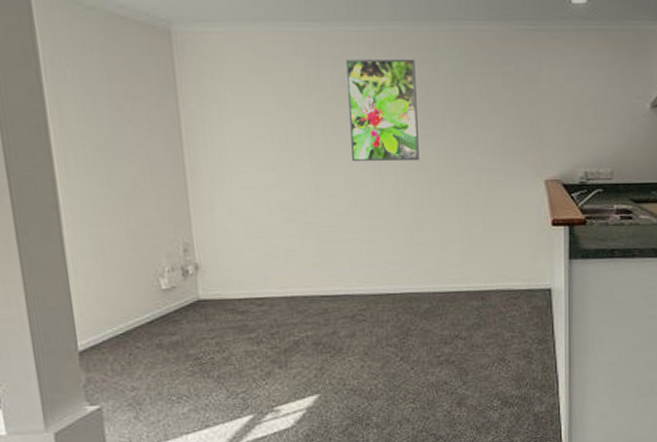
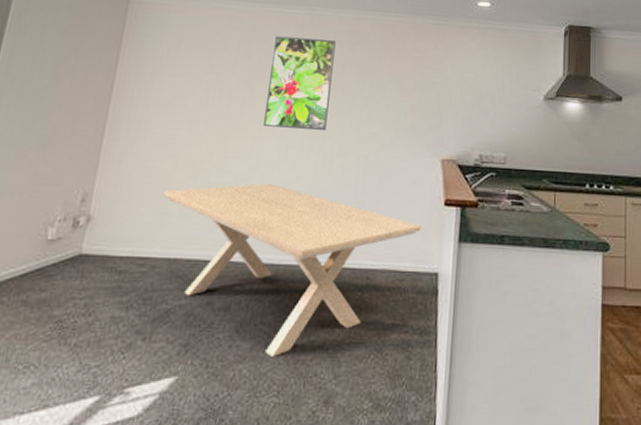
dining table: none [265,218,531,372] -> present [163,183,422,356]

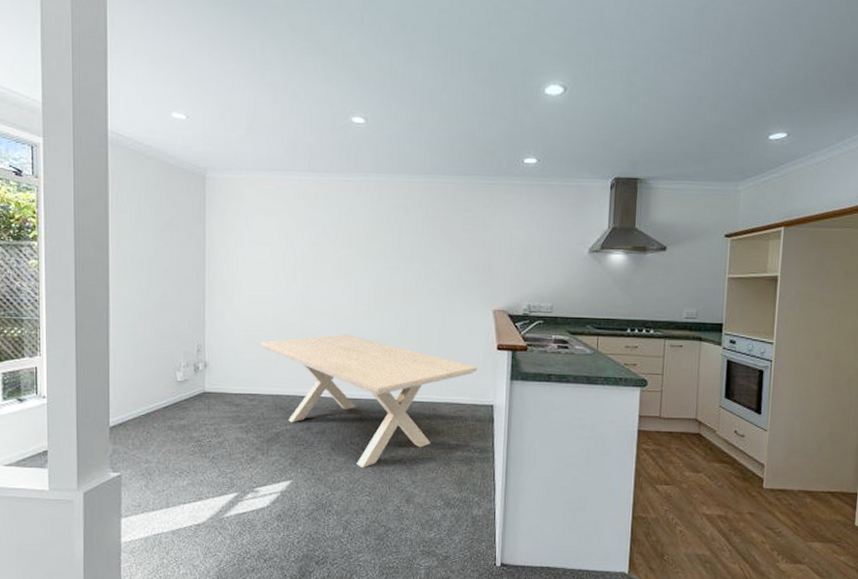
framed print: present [262,36,336,131] -> none [334,203,391,288]

